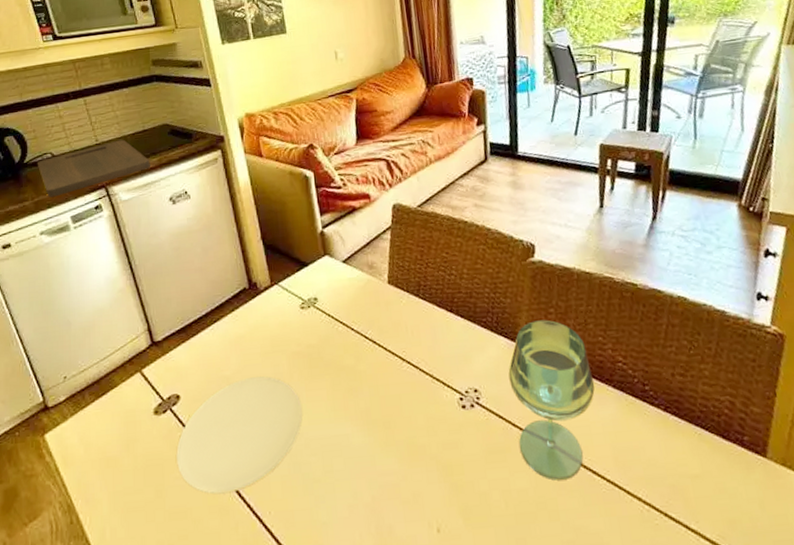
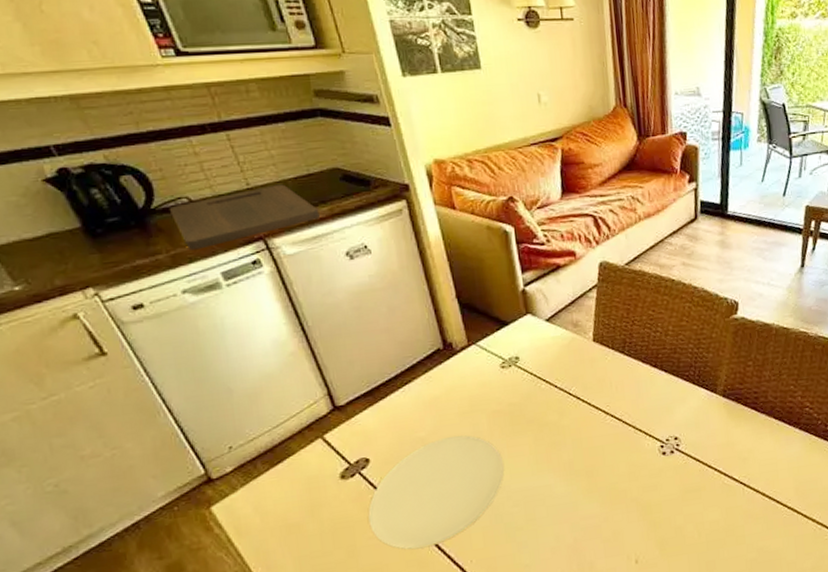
wine glass: present [508,319,595,481] -> none [707,372,784,511]

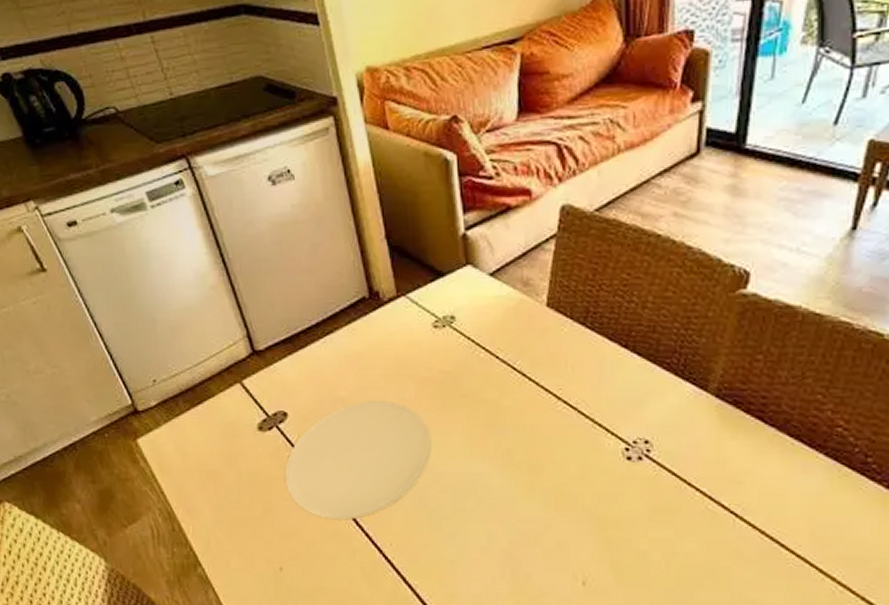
cutting board: present [169,184,320,250] -> none [98,94,242,166]

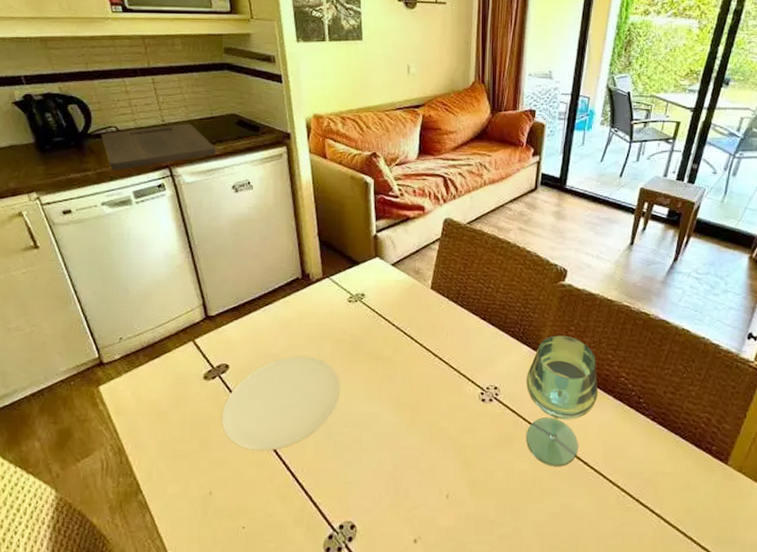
cutting board: none [98,94,242,166] -> present [101,123,216,171]
wine glass: none [691,367,801,549] -> present [526,335,598,466]

